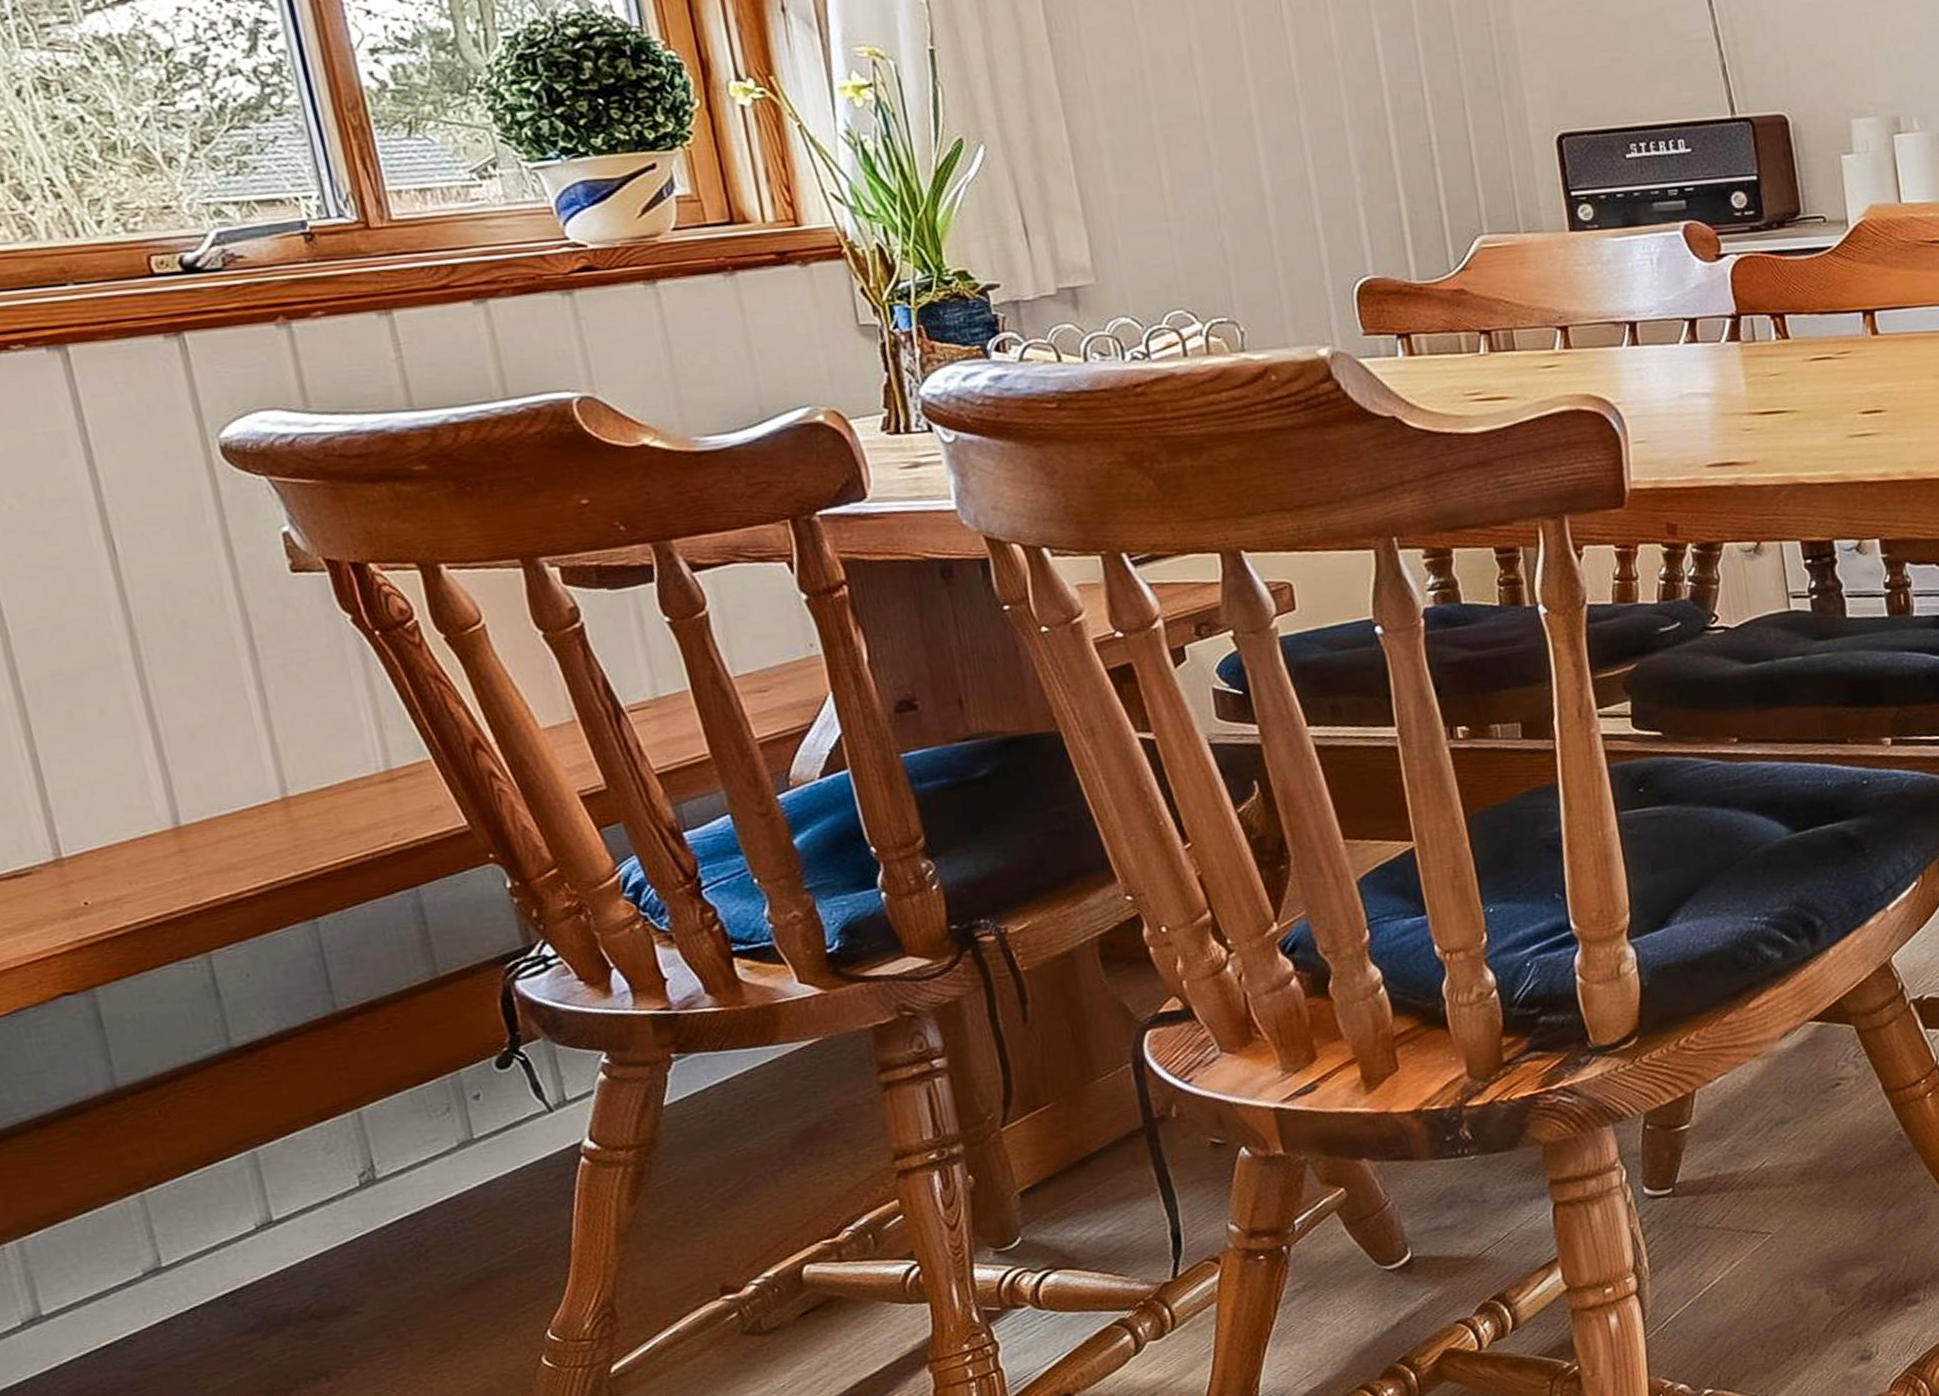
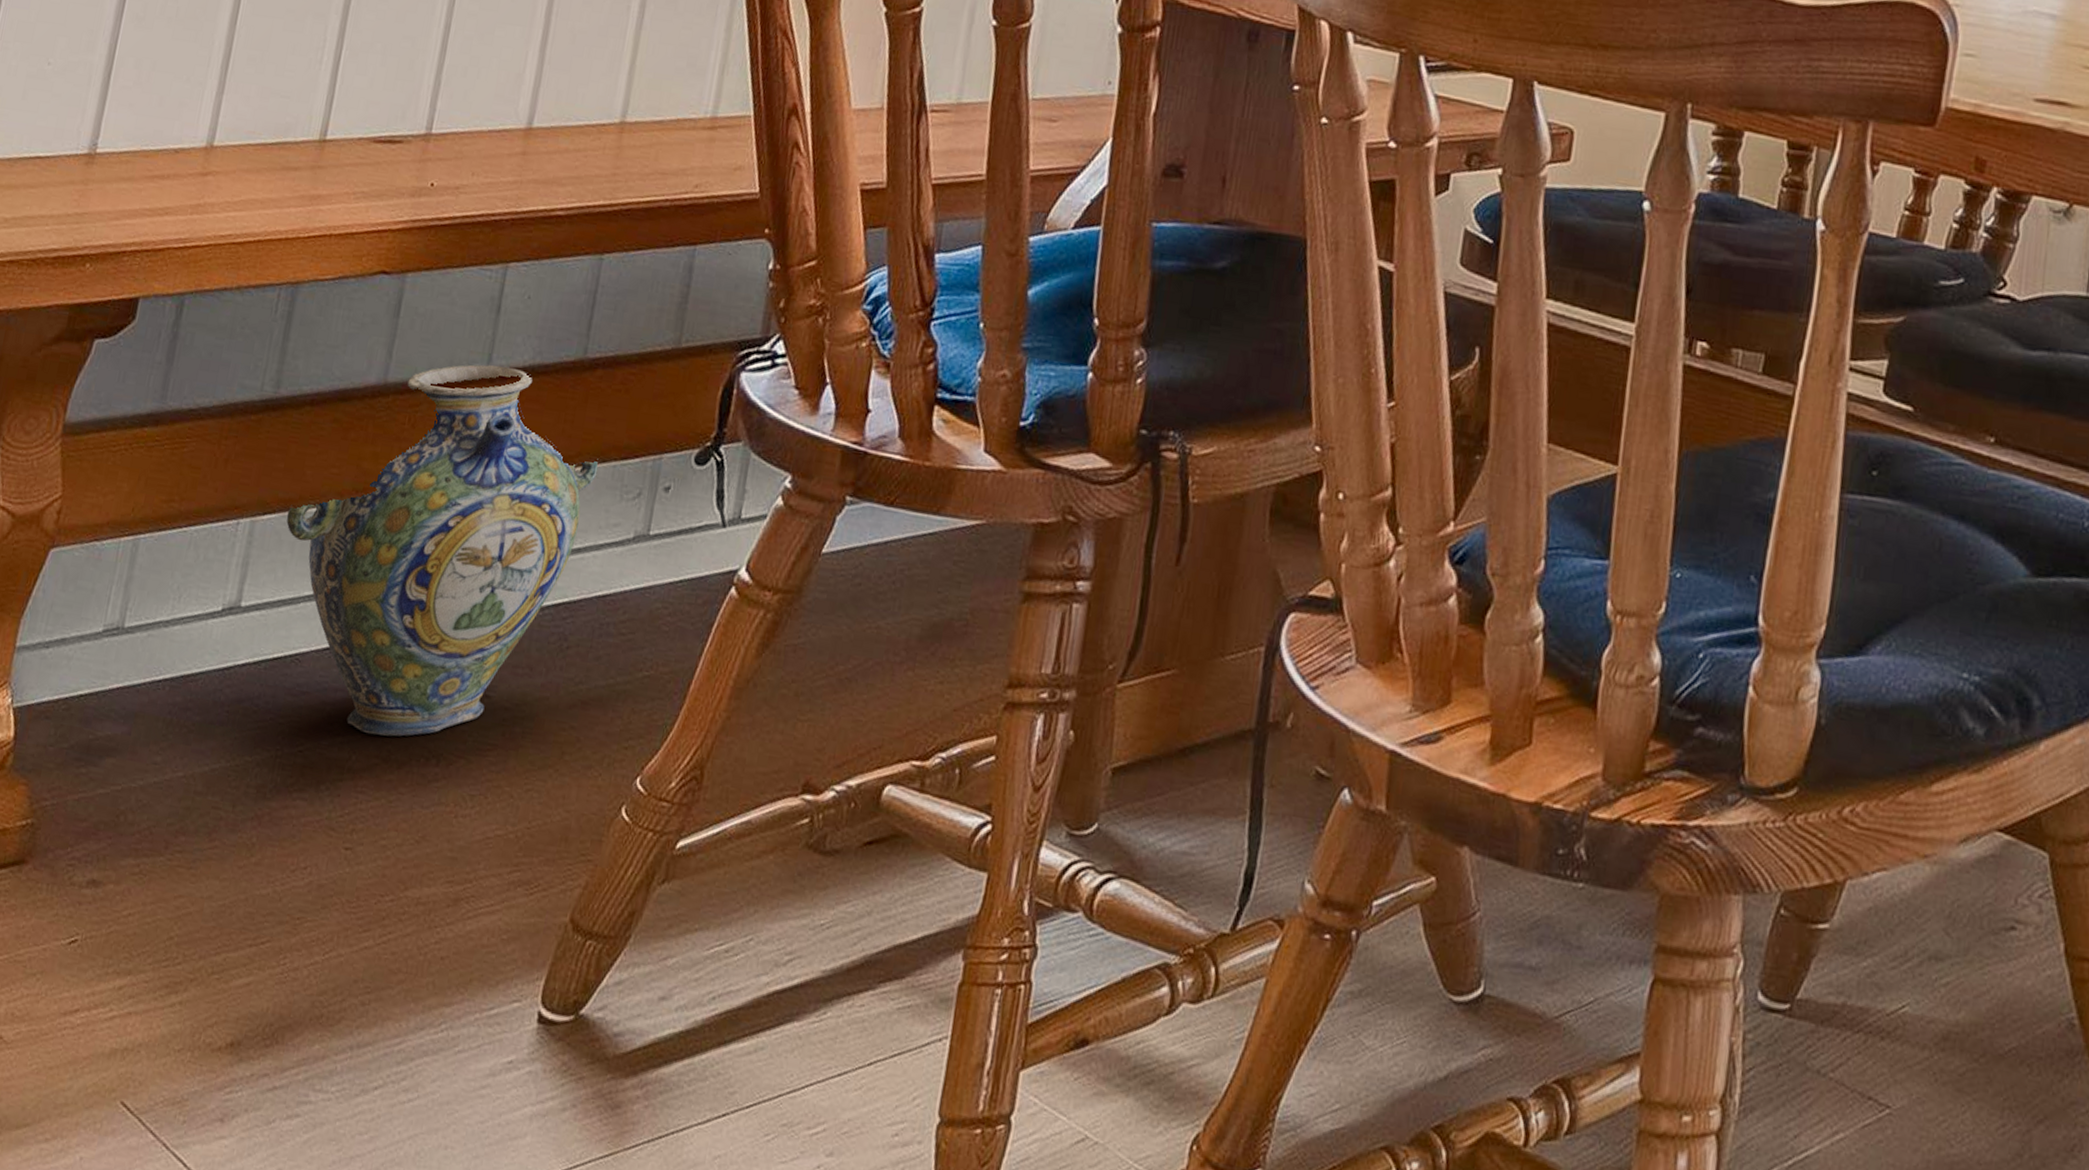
ceramic jug: none [56,1039,396,1378] -> present [286,364,599,737]

